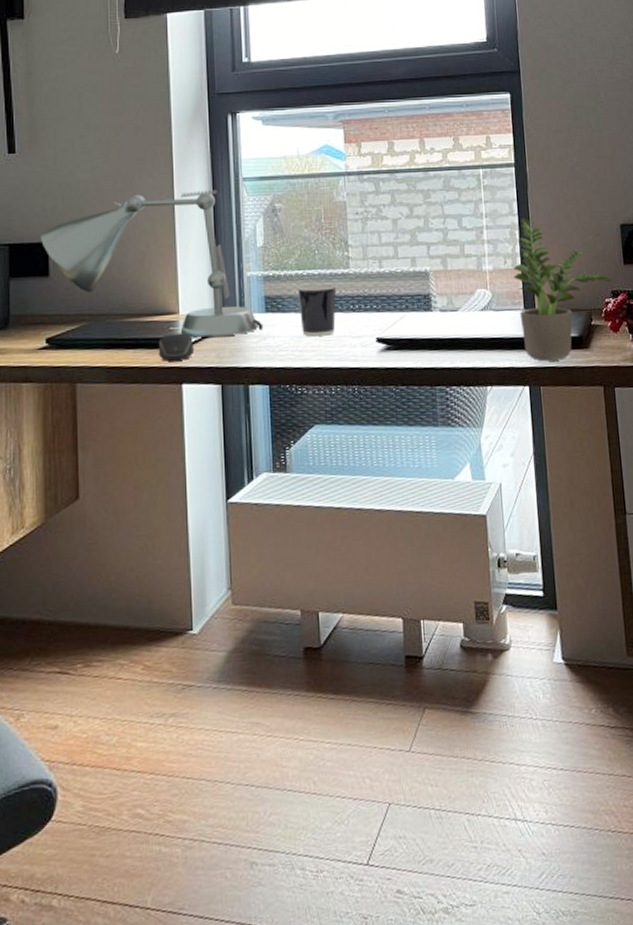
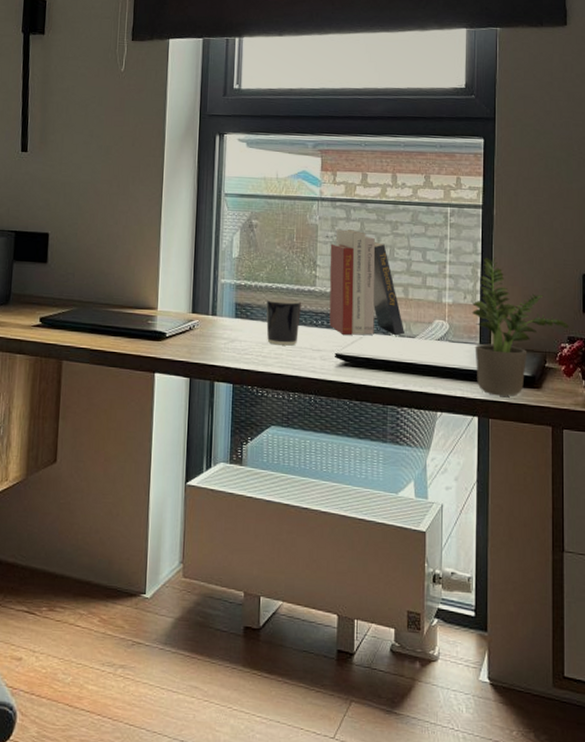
desk lamp: present [39,190,264,338] -> none [42,199,232,335]
computer mouse: present [158,333,195,361] -> none [136,326,169,352]
books: none [361,203,446,317] -> present [329,229,404,336]

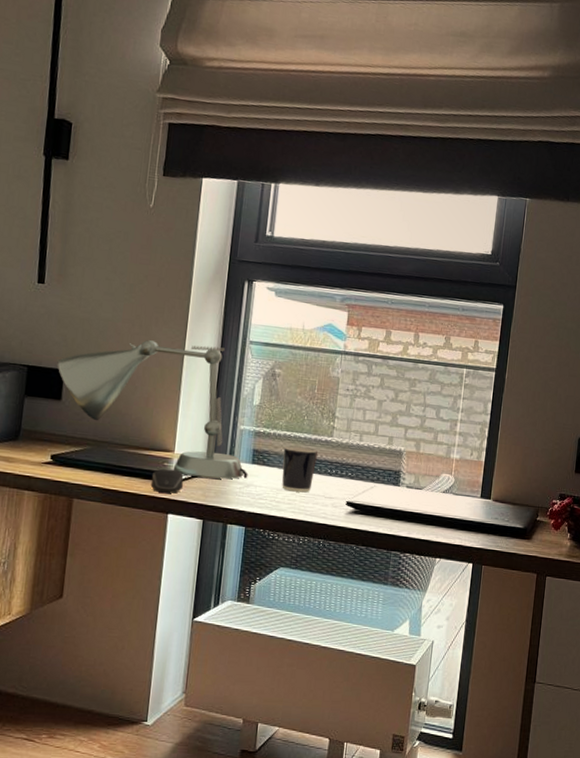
desk lamp: none [42,199,232,335] -> present [57,340,248,479]
computer mouse: none [136,326,169,352] -> present [150,468,184,494]
books: present [329,229,404,336] -> none [343,383,413,487]
potted plant: present [471,257,569,397] -> none [475,417,562,546]

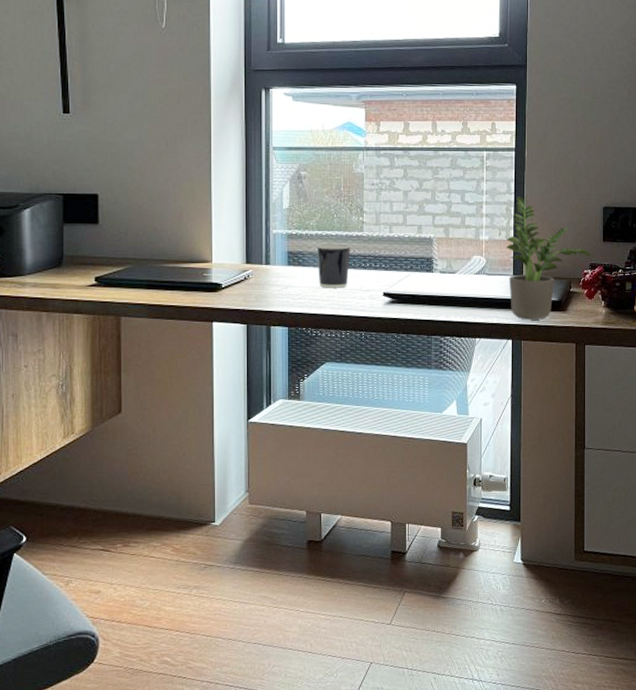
desk lamp: present [57,340,248,479] -> none [90,156,286,284]
computer mouse: present [150,468,184,494] -> none [193,279,225,302]
potted plant: none [475,417,562,546] -> present [505,196,591,320]

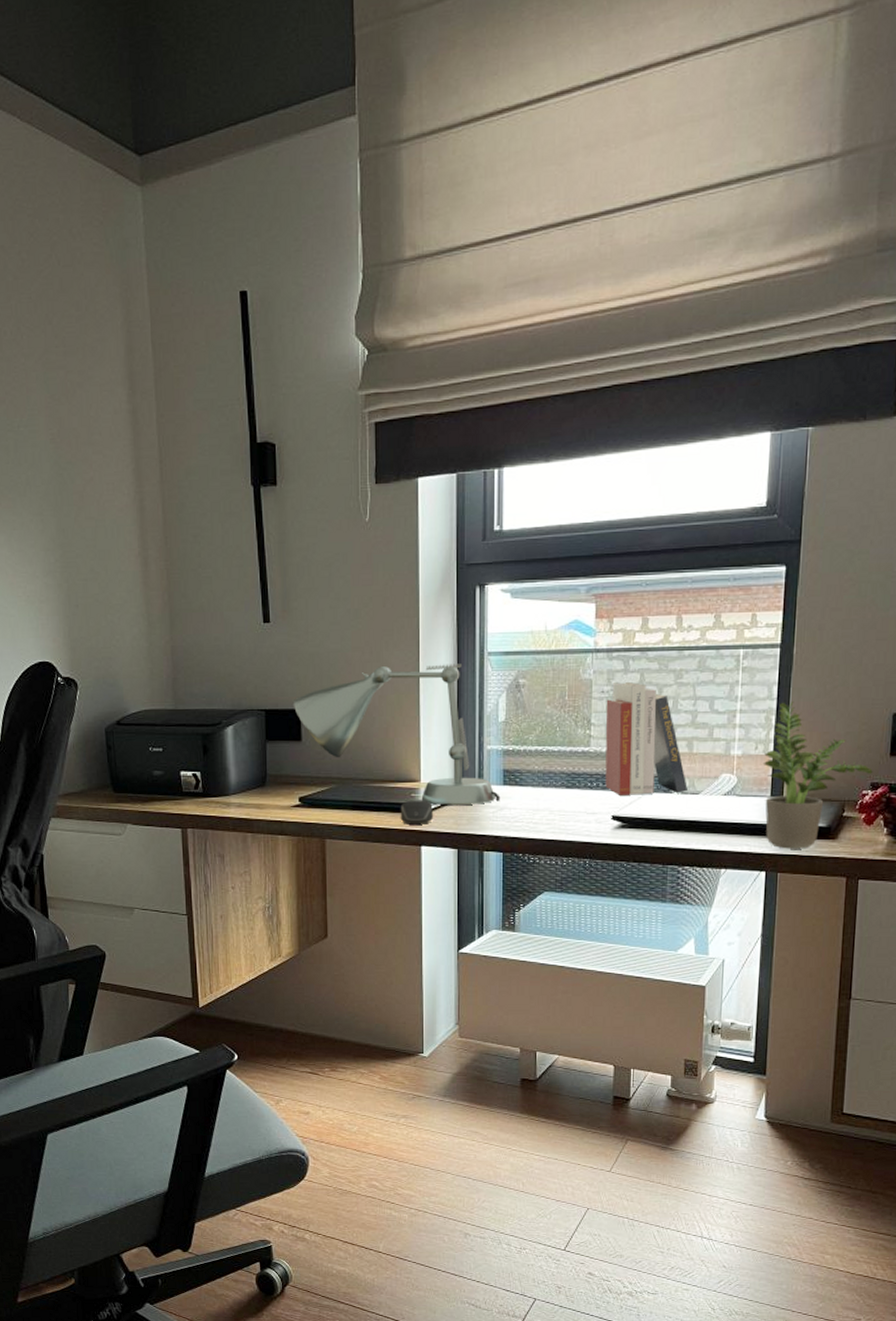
desk lamp: none [90,156,286,284] -> present [293,664,501,805]
computer mouse: none [193,279,225,302] -> present [400,800,434,825]
mug: present [317,244,350,288] -> none [536,761,574,811]
books: none [376,176,446,274] -> present [605,682,688,795]

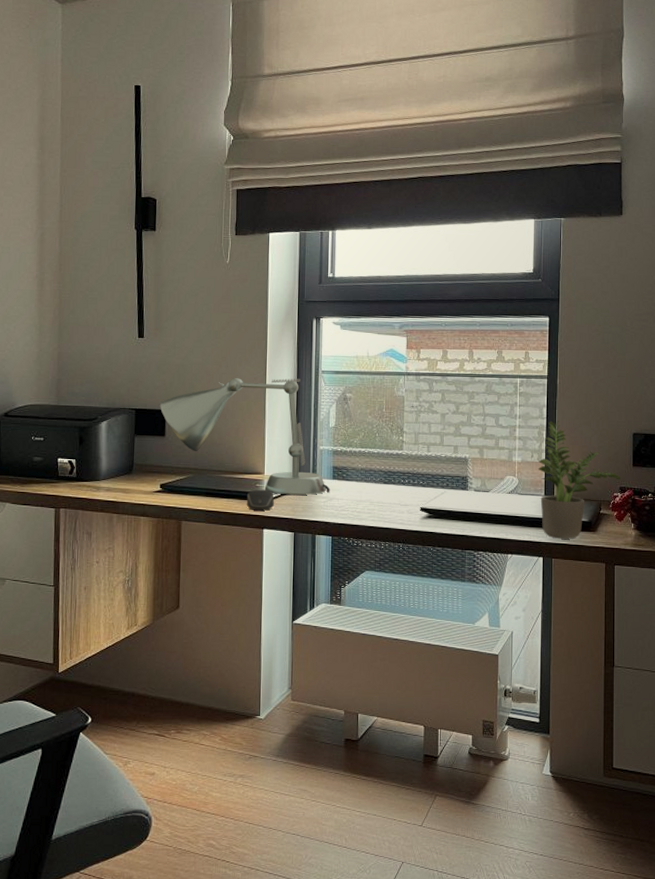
books: present [605,682,688,795] -> none [415,400,480,491]

